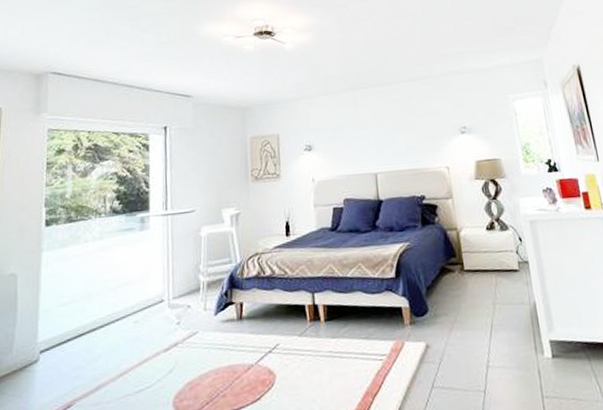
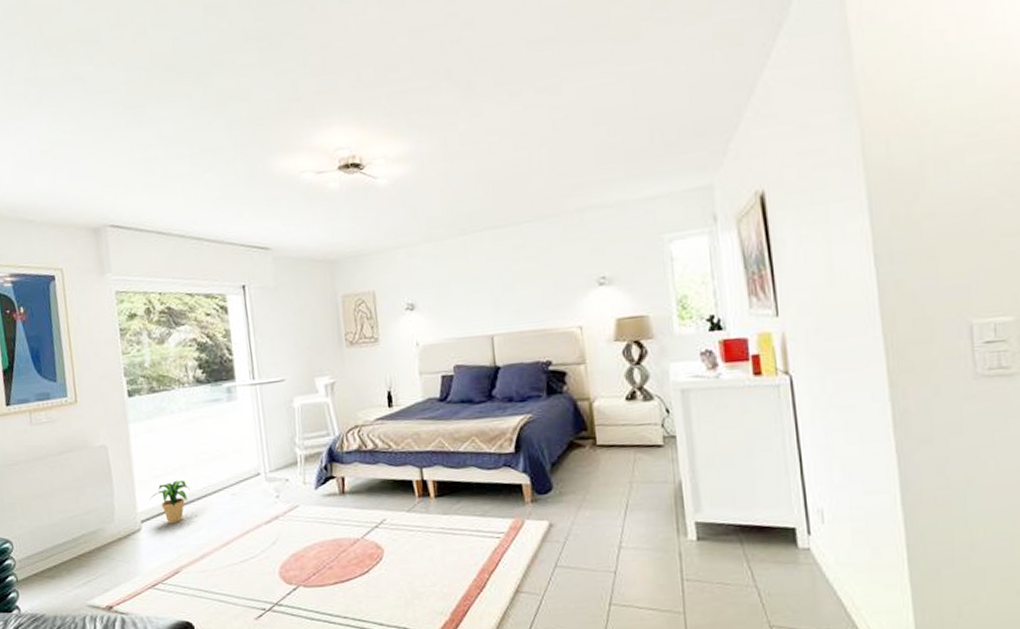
potted plant: none [51,308,94,354] -> present [149,480,190,524]

